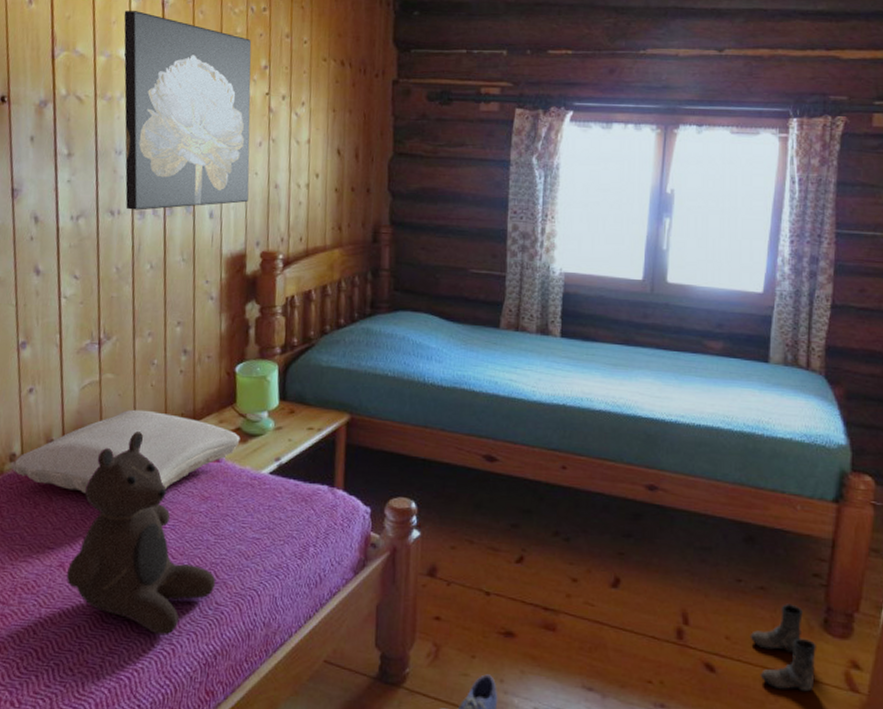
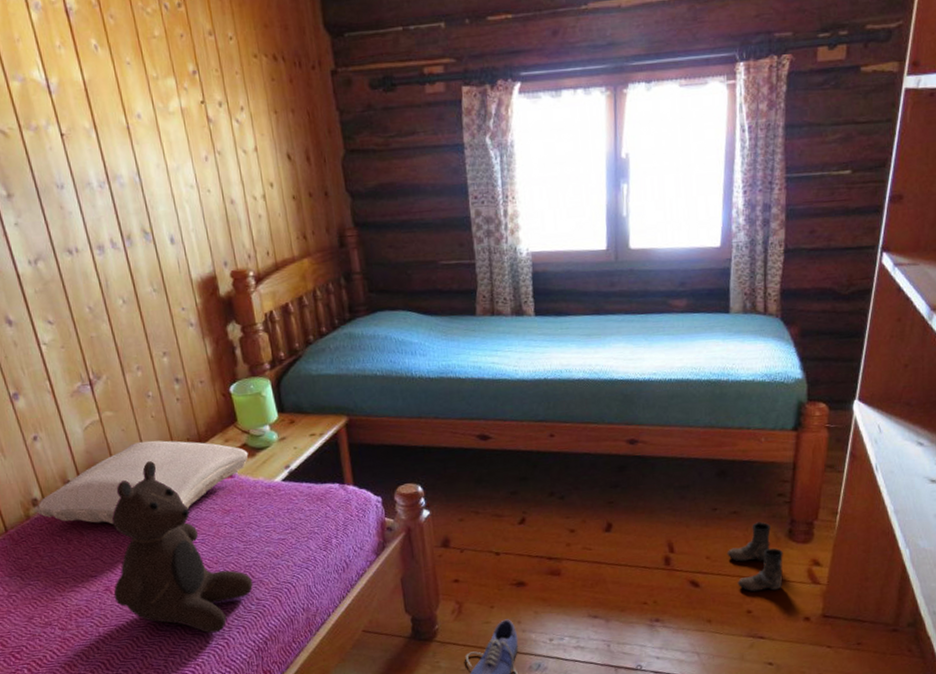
wall art: present [124,11,252,211] -> none [26,23,208,246]

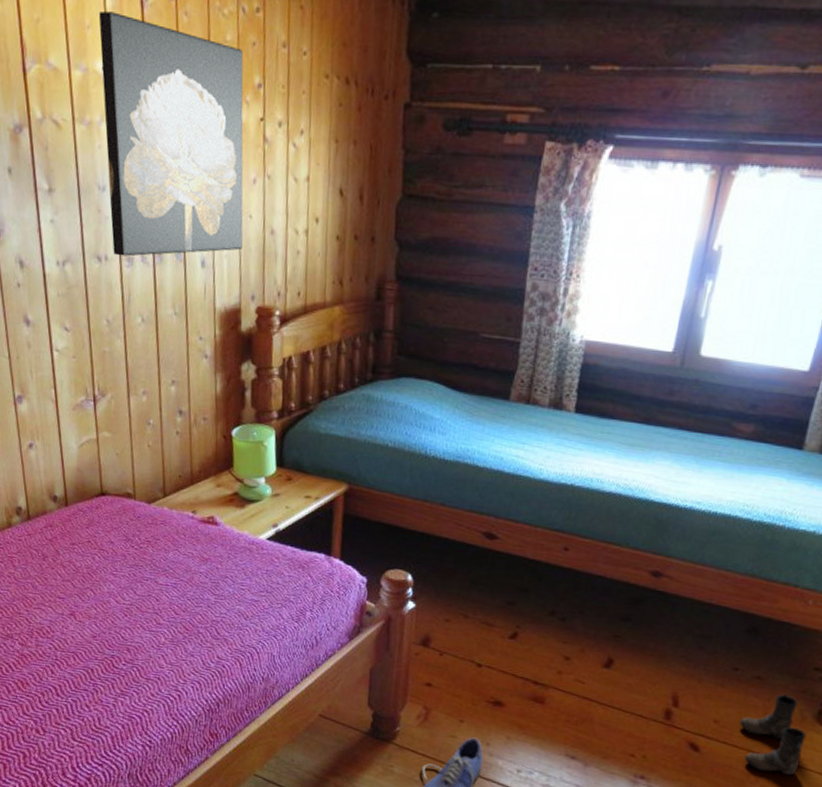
wall art: none [26,23,208,246] -> present [98,11,244,257]
pillow: present [34,440,249,524] -> none [17,469,238,549]
teddy bear: present [111,461,253,633] -> none [77,491,217,683]

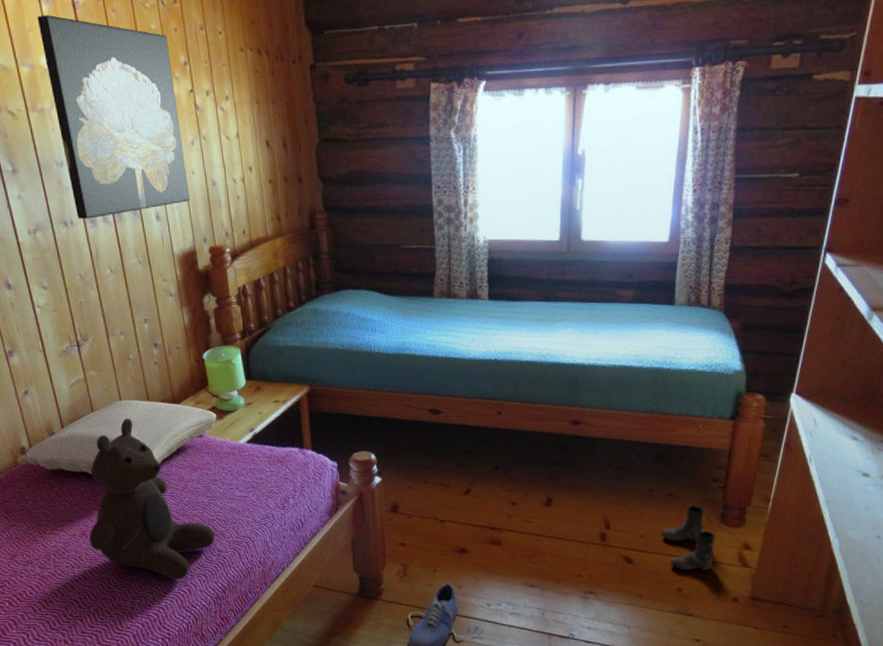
pillow: none [17,469,238,549] -> present [22,399,217,475]
teddy bear: none [77,491,217,683] -> present [89,418,216,580]

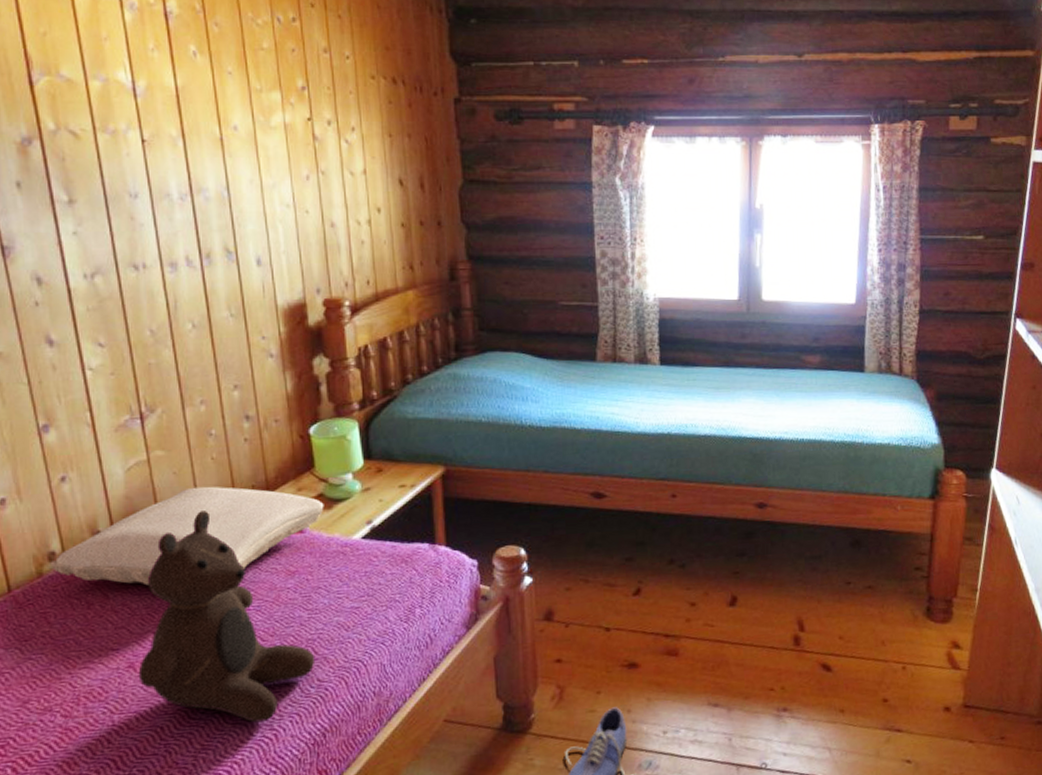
wall art: present [37,15,191,219] -> none [117,24,302,262]
boots: present [660,505,715,572] -> none [861,598,921,678]

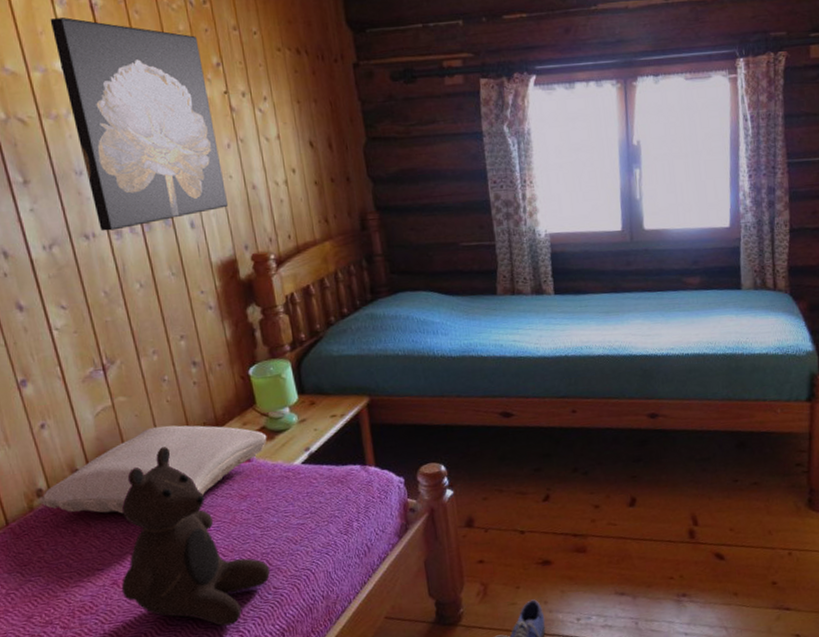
wall art: none [117,24,302,262] -> present [50,17,229,231]

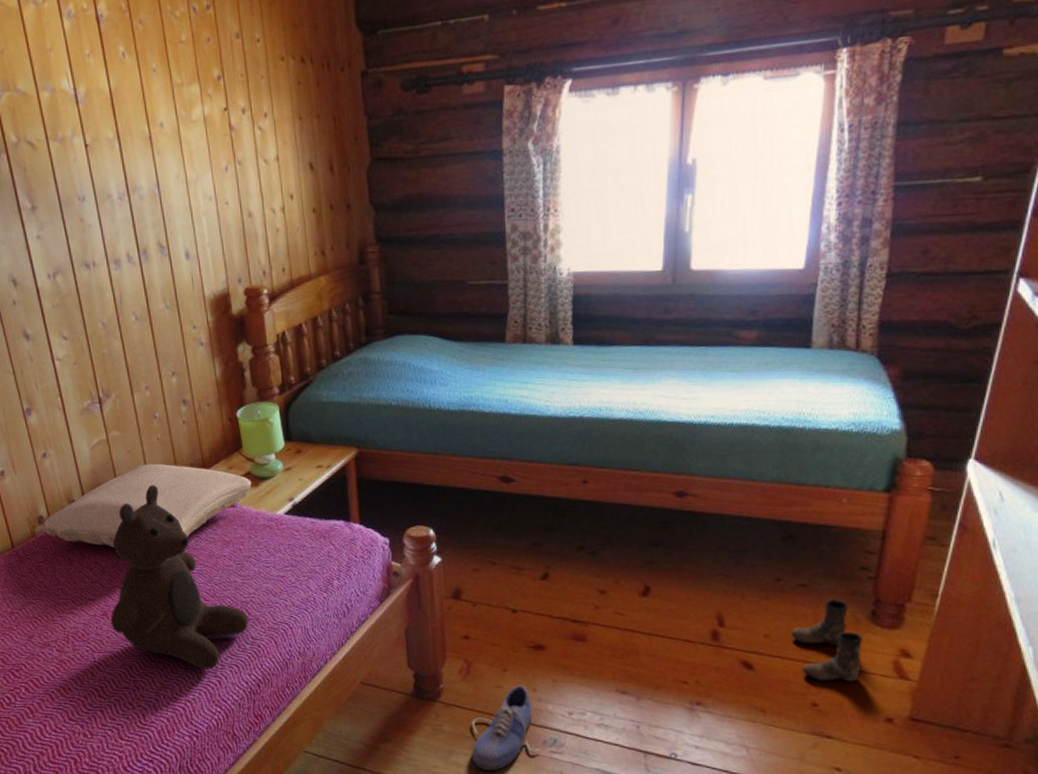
wall art: present [50,17,229,231] -> none [58,31,224,260]
boots: none [749,492,806,563] -> present [790,599,863,682]

